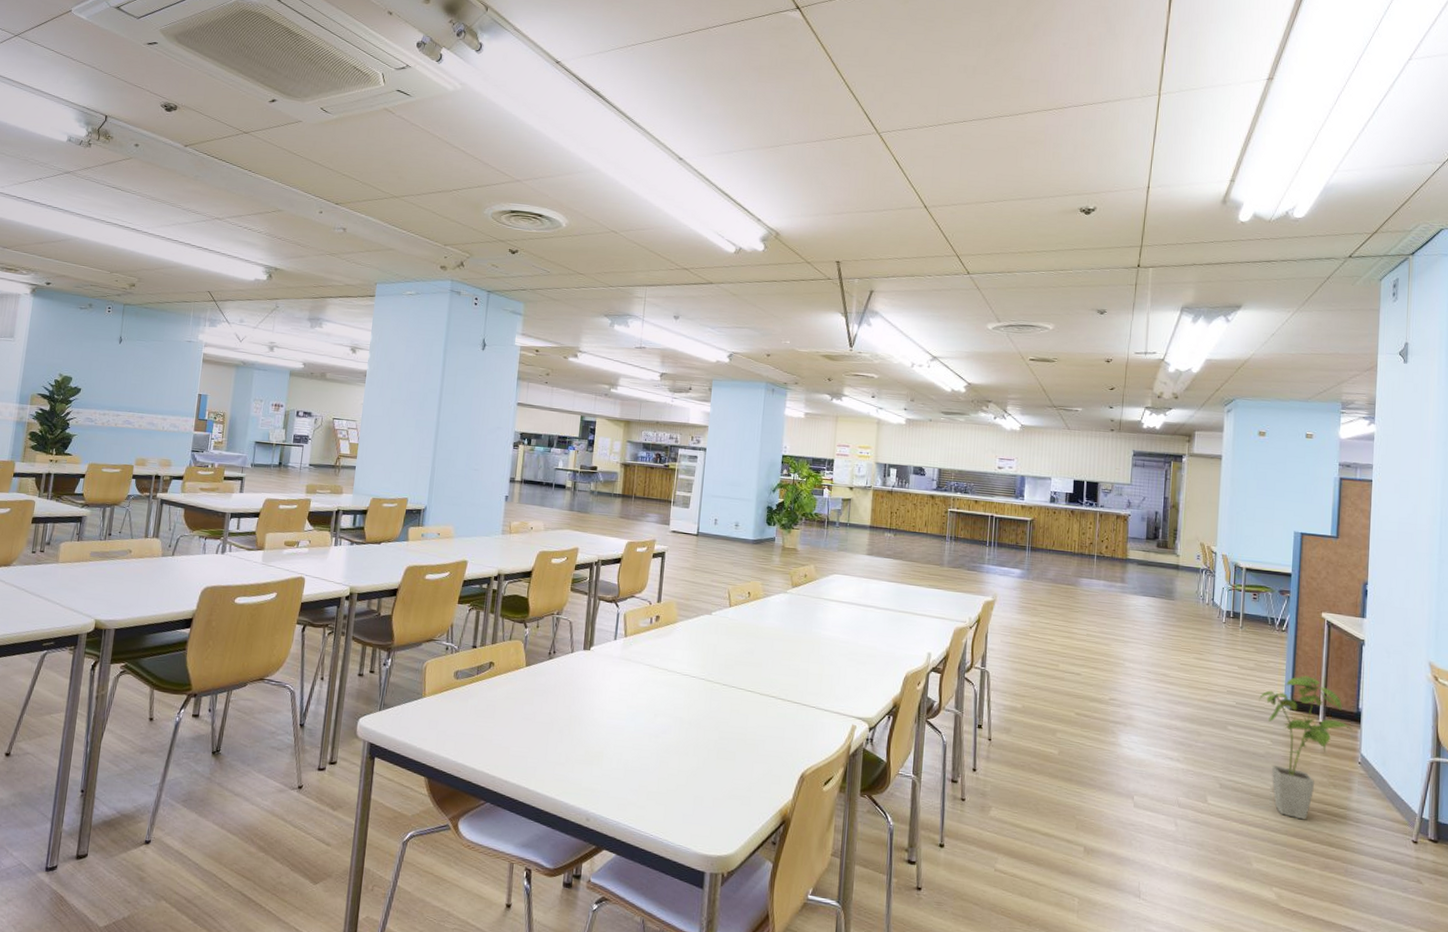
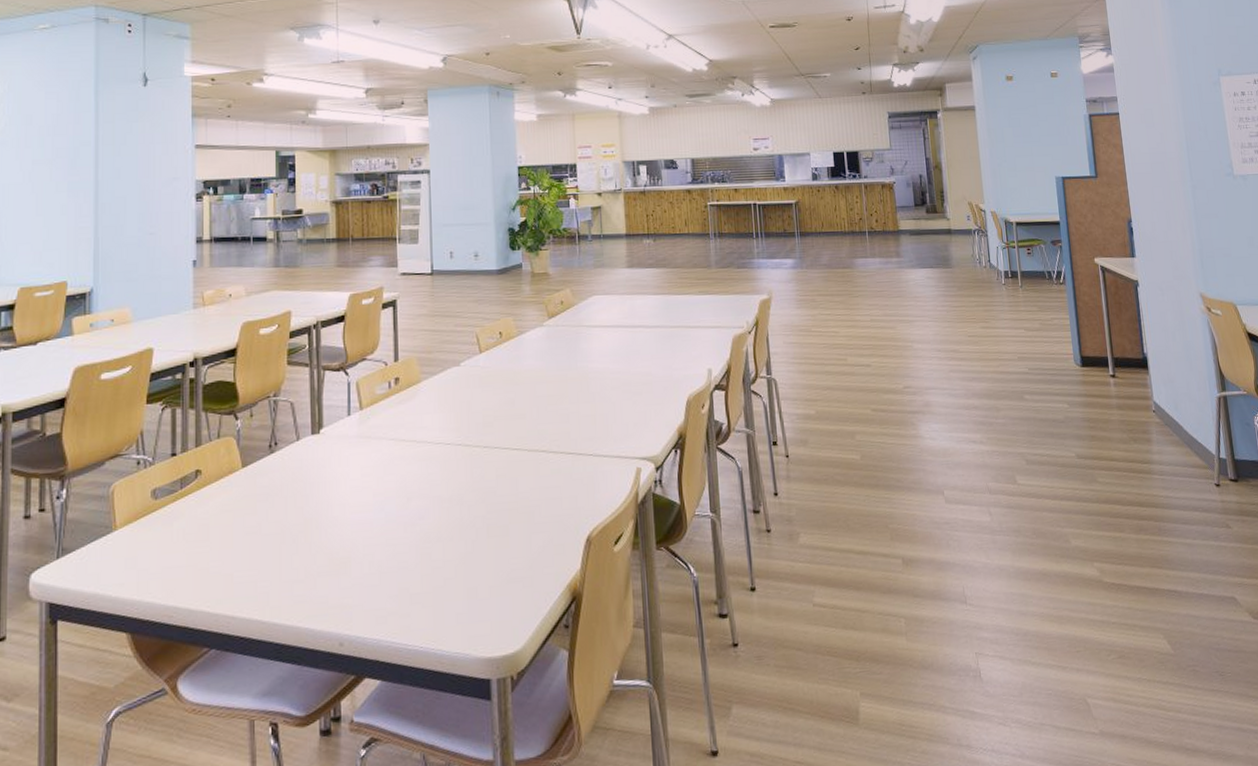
house plant: present [1259,675,1353,820] -> none [1049,327,1142,484]

